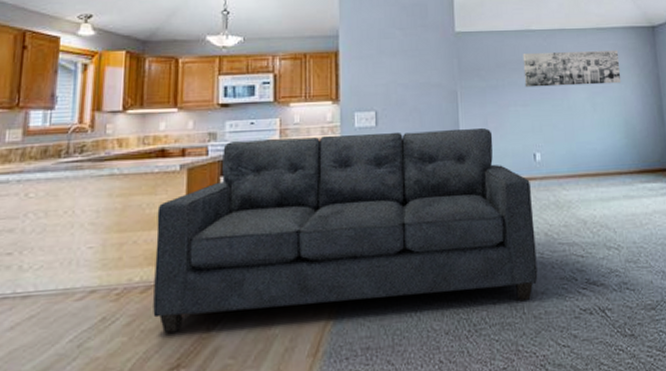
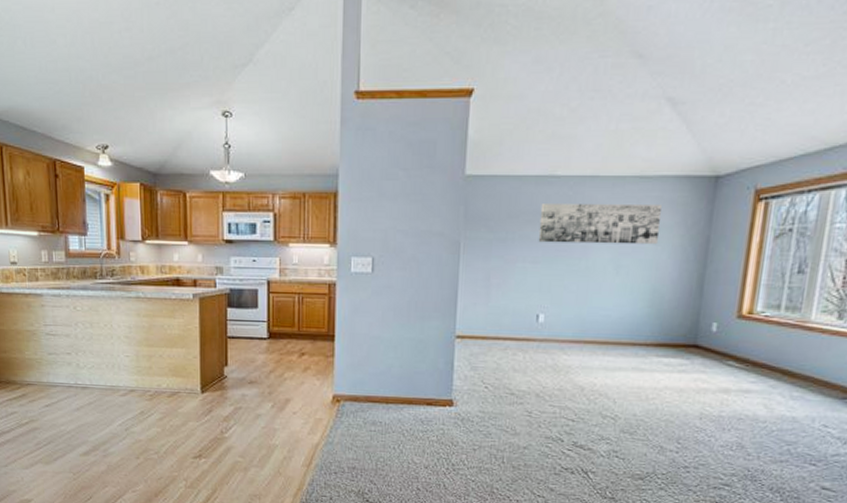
sofa: present [153,127,538,334] -> none [177,277,528,452]

